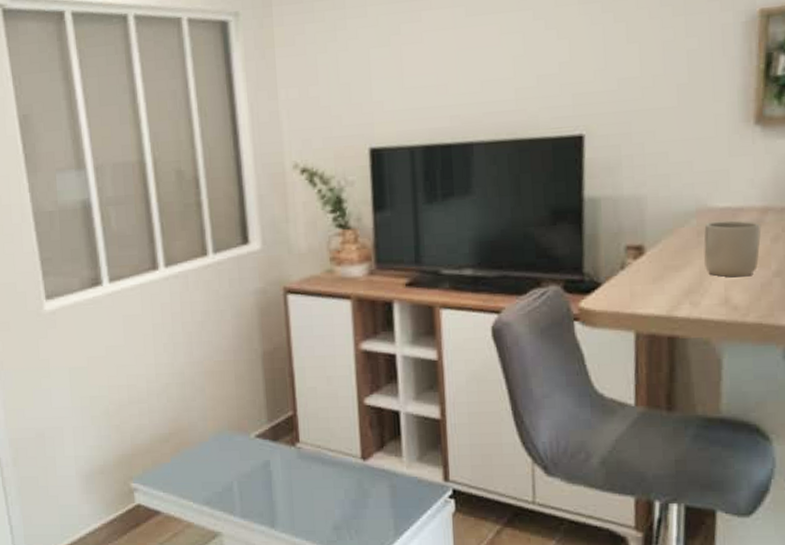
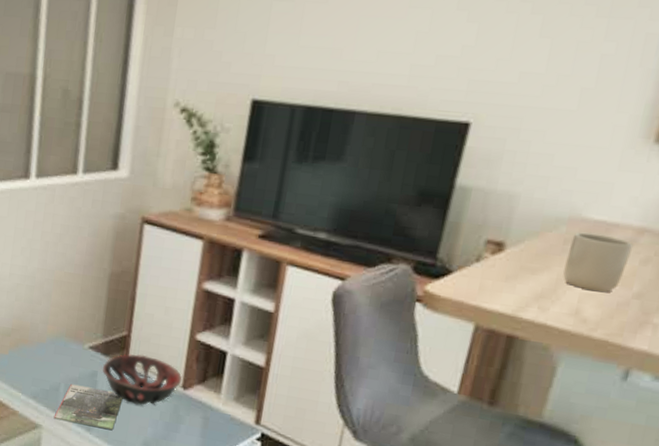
magazine: none [232,478,303,523] -> present [53,383,123,430]
decorative bowl: none [274,432,360,487] -> present [102,354,183,405]

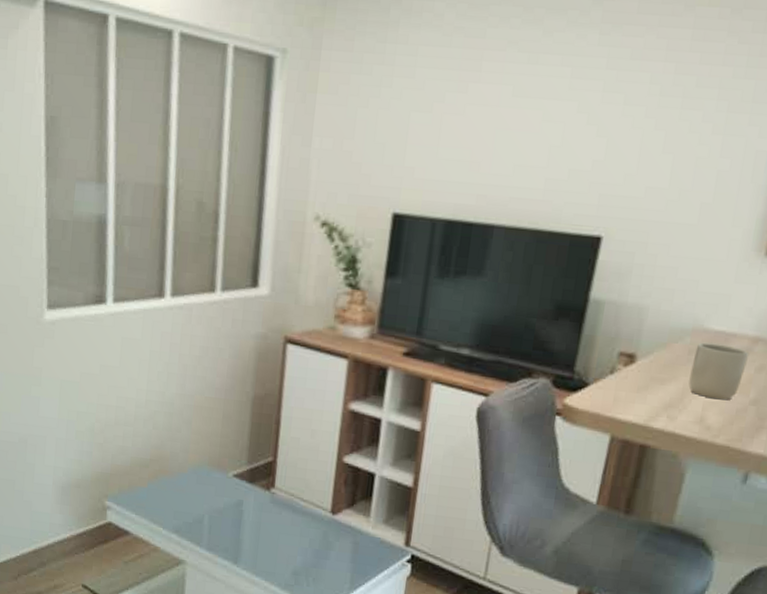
magazine: present [53,383,123,430] -> none [198,515,271,562]
decorative bowl: present [102,354,183,405] -> none [247,480,331,533]

